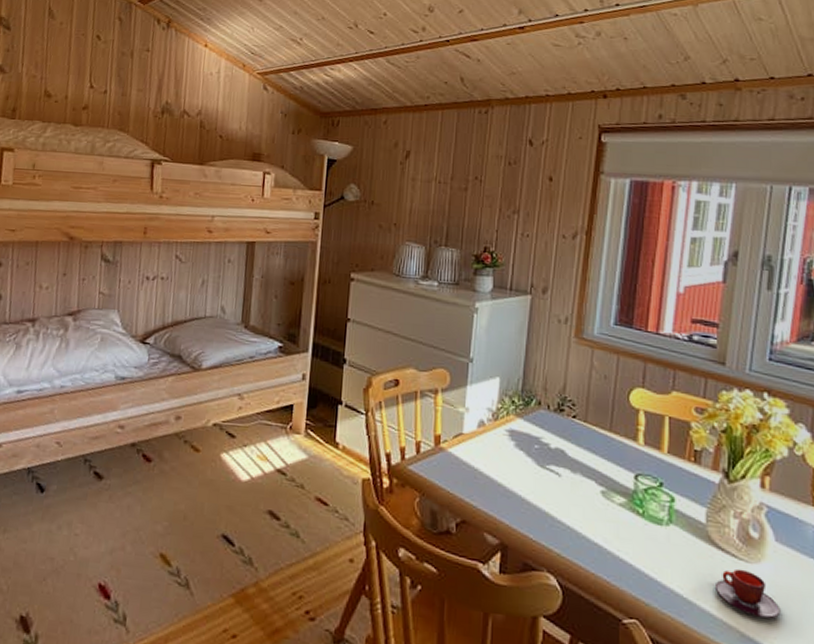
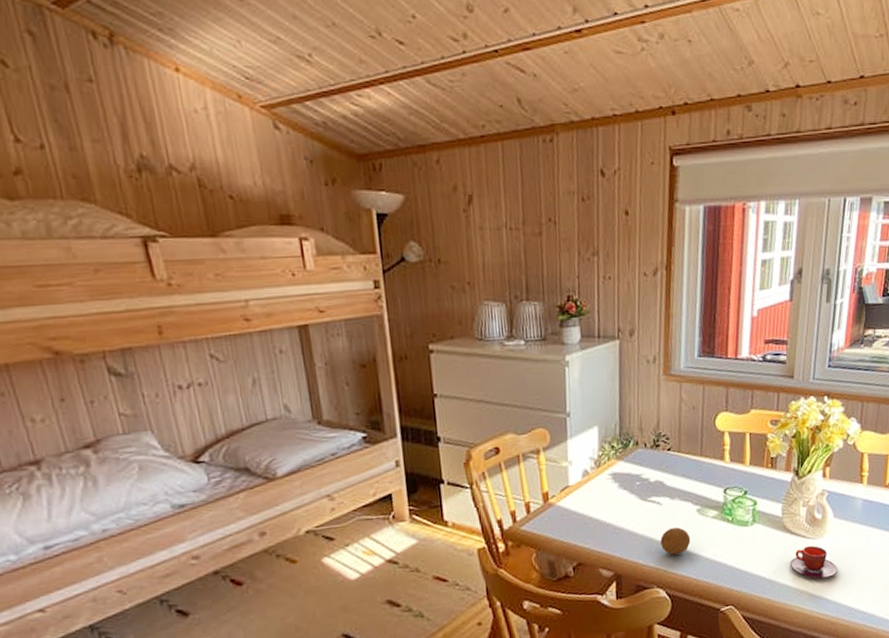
fruit: none [556,506,592,539] -> present [660,527,691,555]

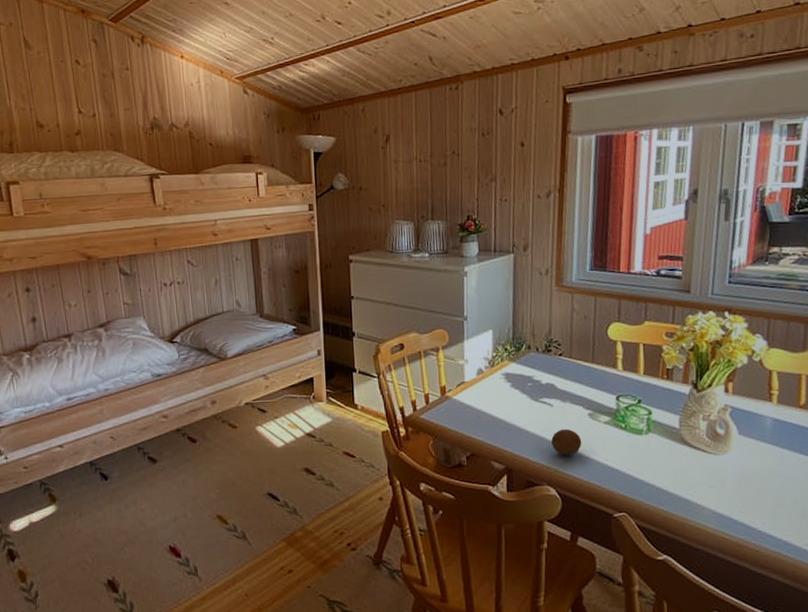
teacup: present [789,545,838,579] -> none [689,461,745,498]

